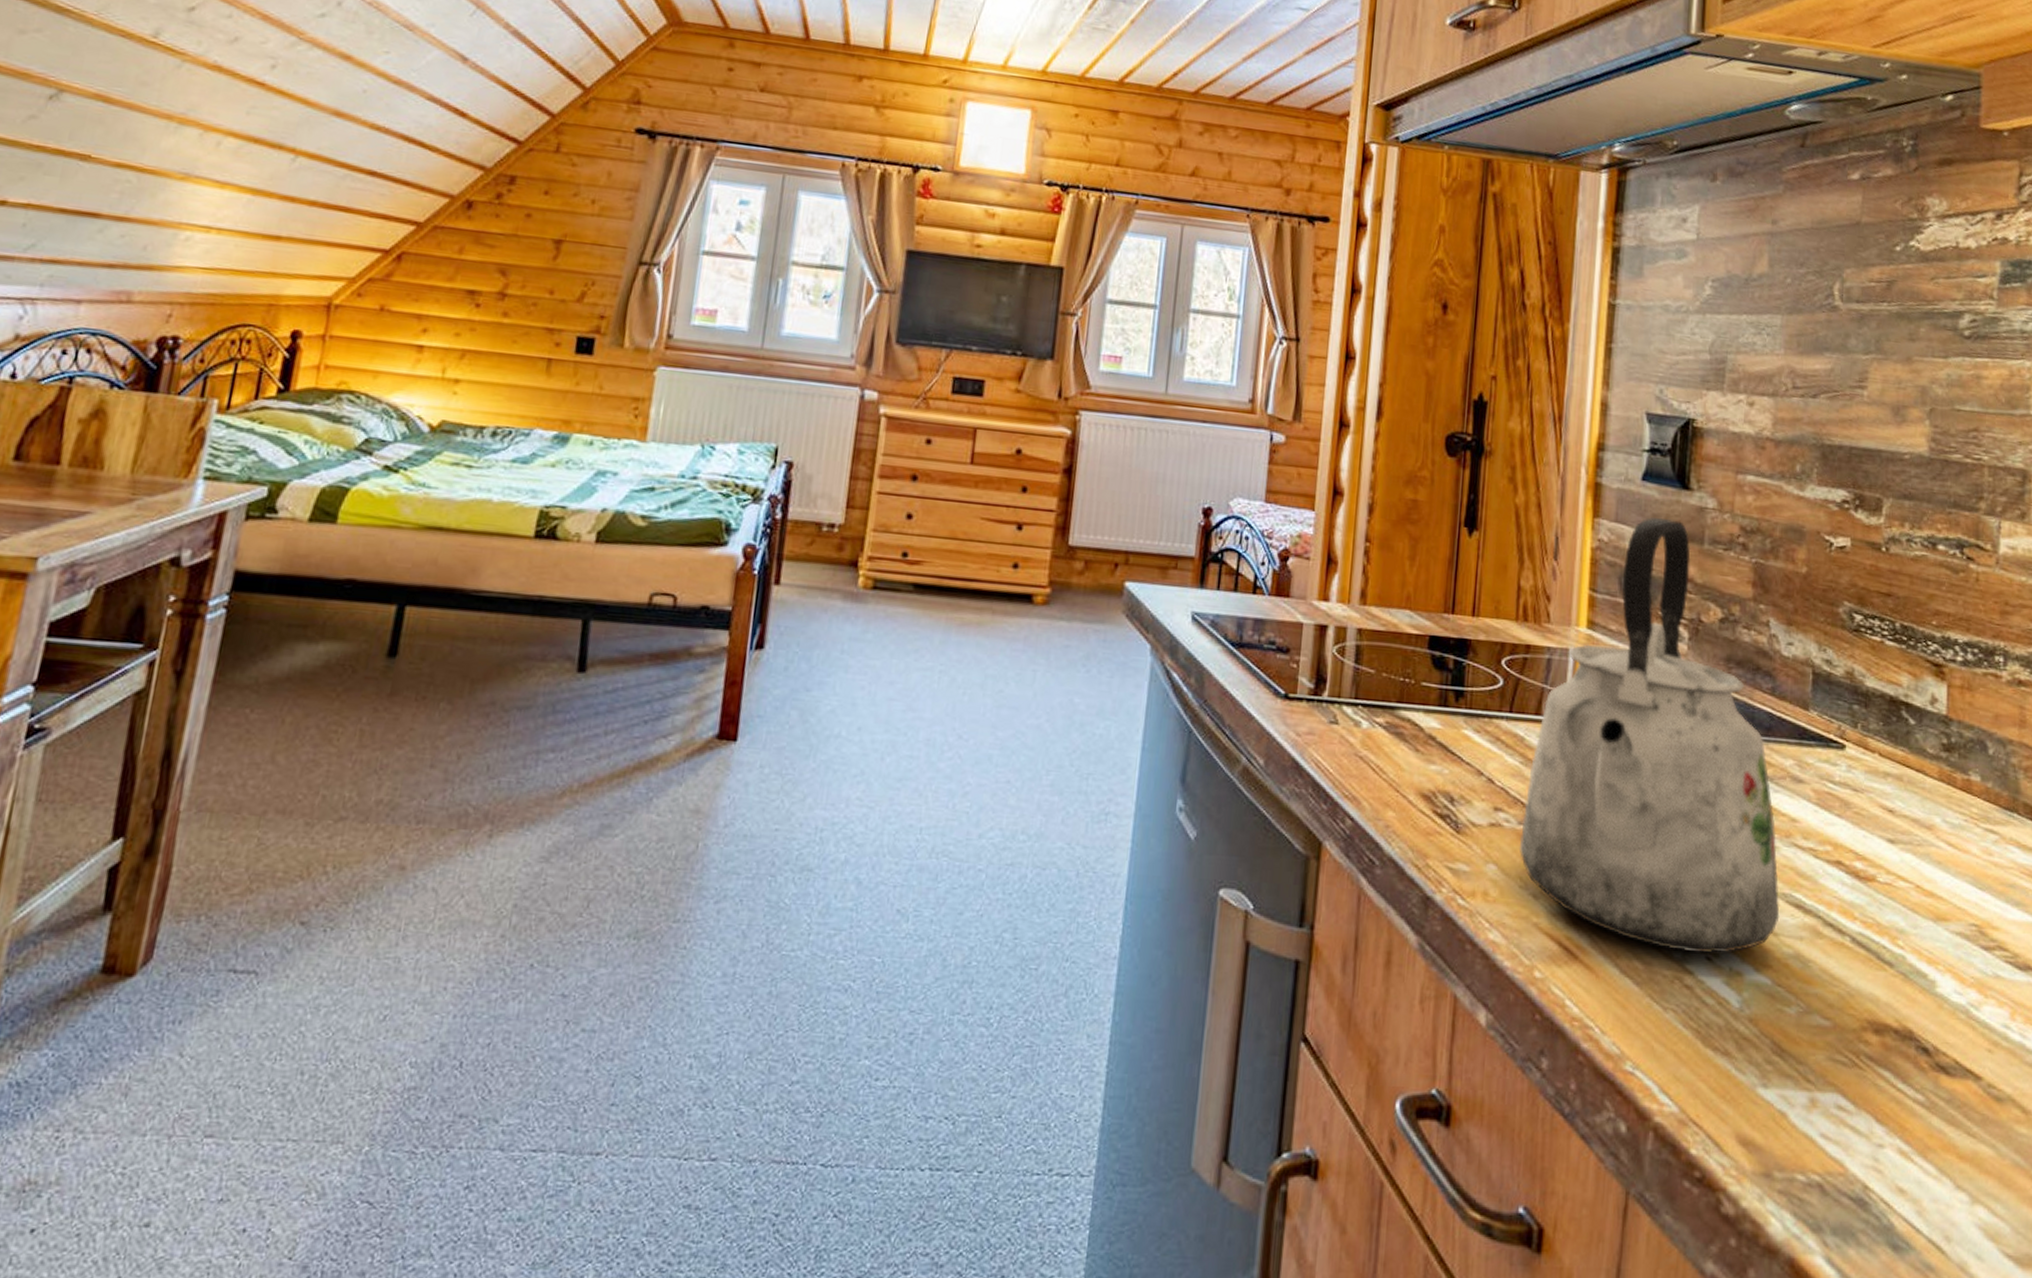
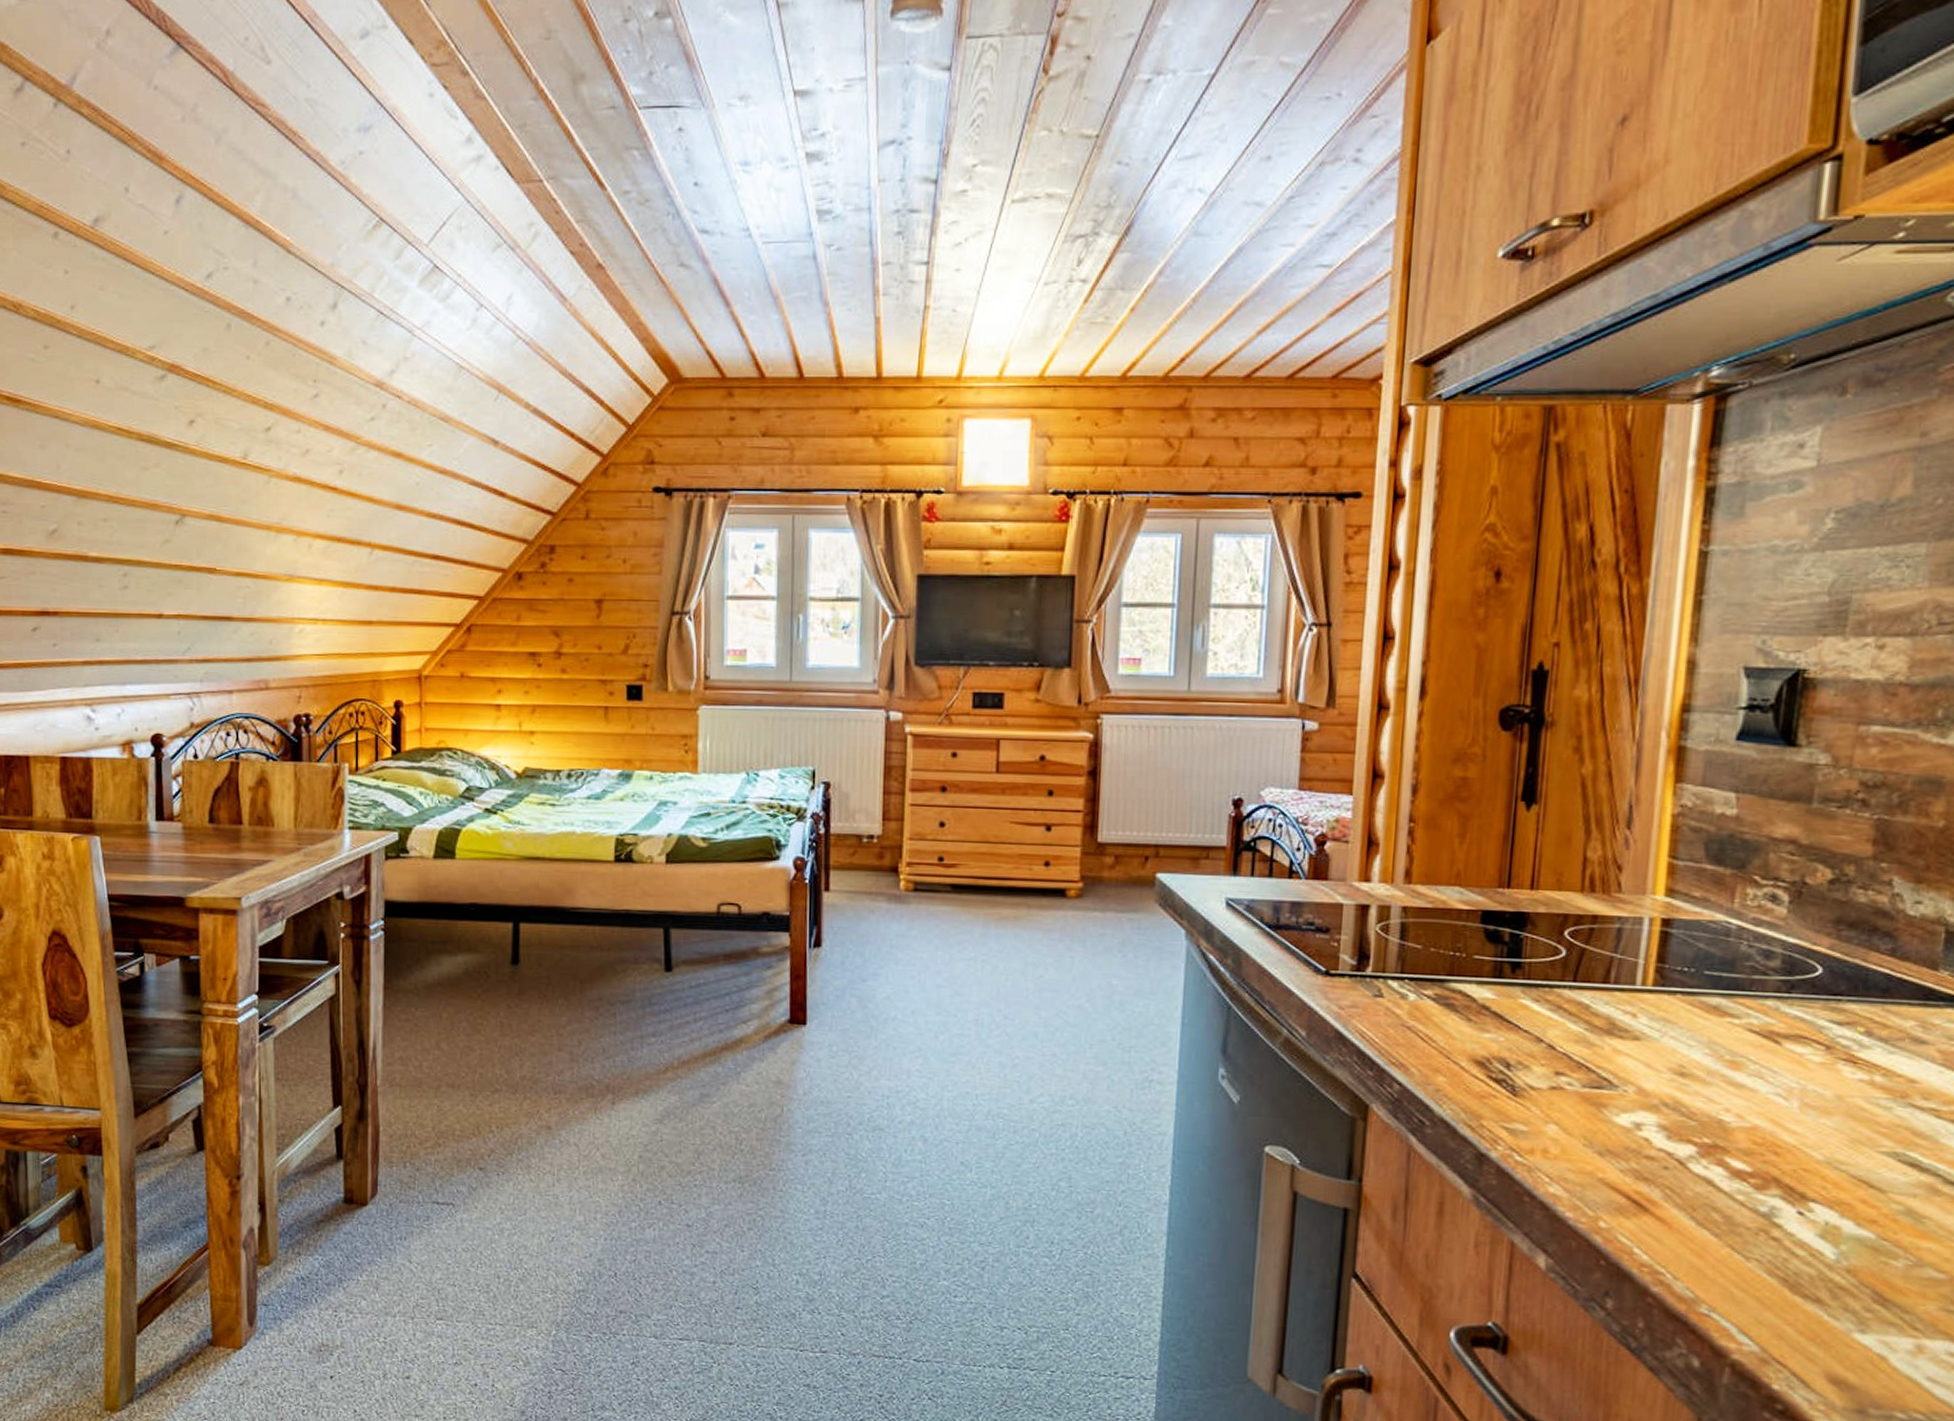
kettle: present [1520,518,1780,954] -> none [1584,778,1890,1209]

